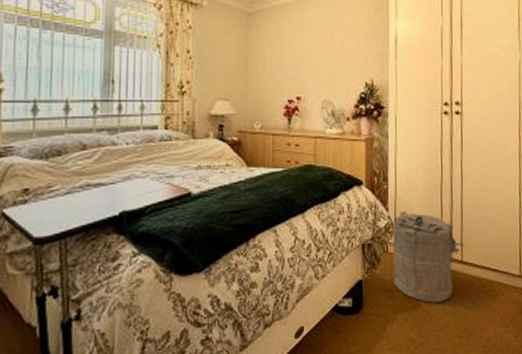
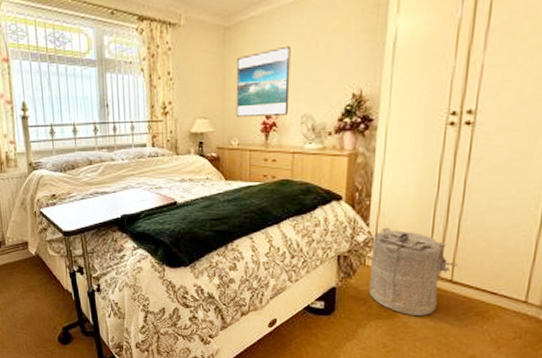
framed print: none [258,35,310,101] -> present [236,45,291,118]

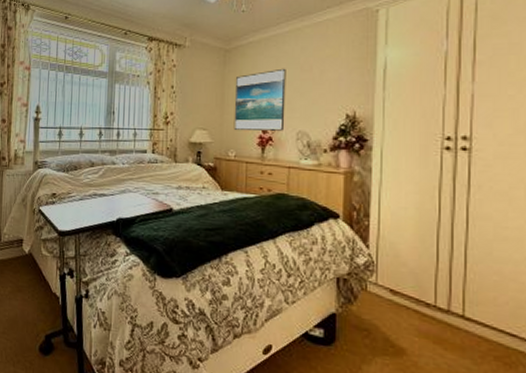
laundry hamper: present [369,227,458,316] -> none [372,250,468,356]

